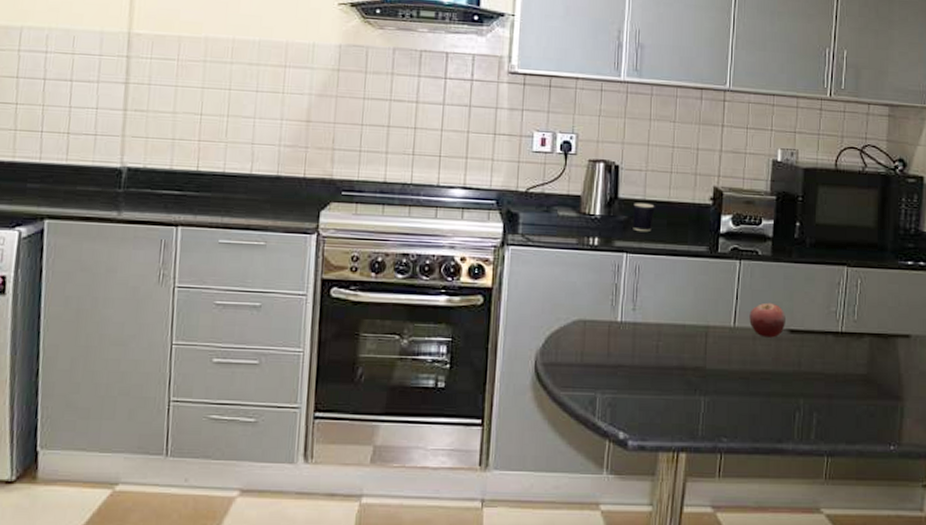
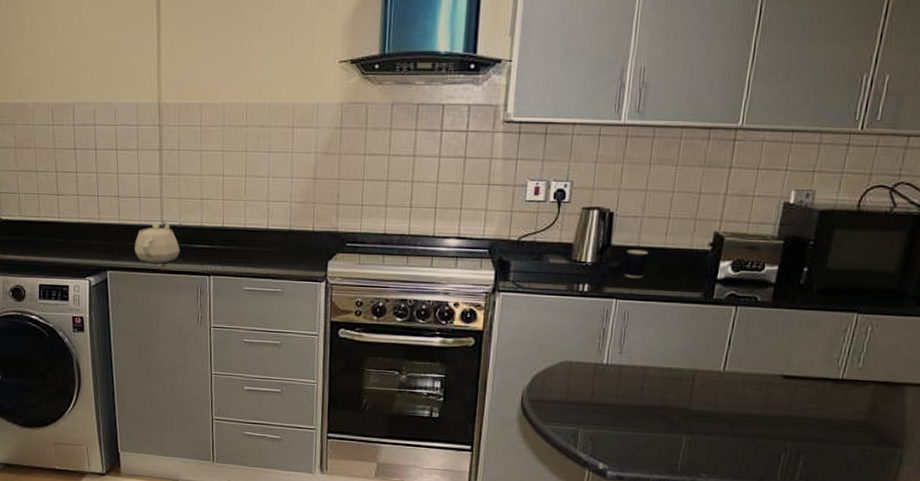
teapot: none [83,164,143,212] -> present [135,223,180,264]
fruit: present [749,302,785,338] -> none [740,348,781,383]

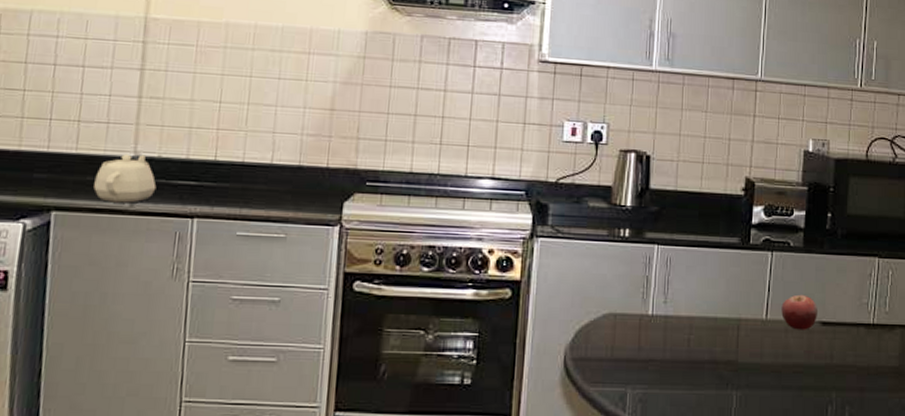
mug: present [624,249,649,279] -> none [664,193,687,224]
fruit: none [740,348,781,383] -> present [781,294,817,330]

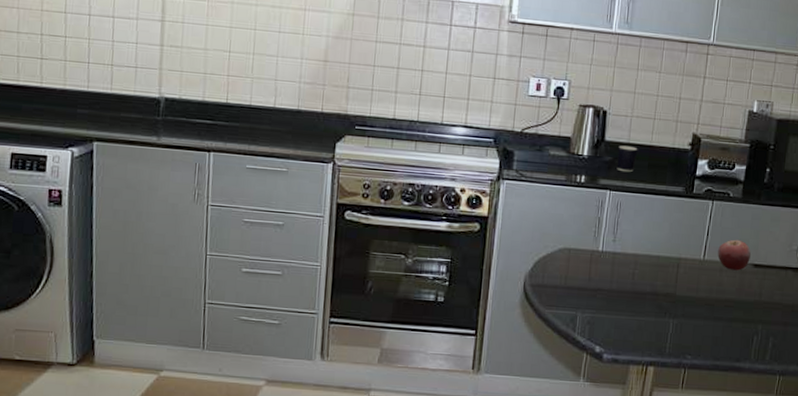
teapot: present [94,154,157,203] -> none [127,94,179,137]
mug: none [664,193,687,224] -> present [616,145,638,173]

